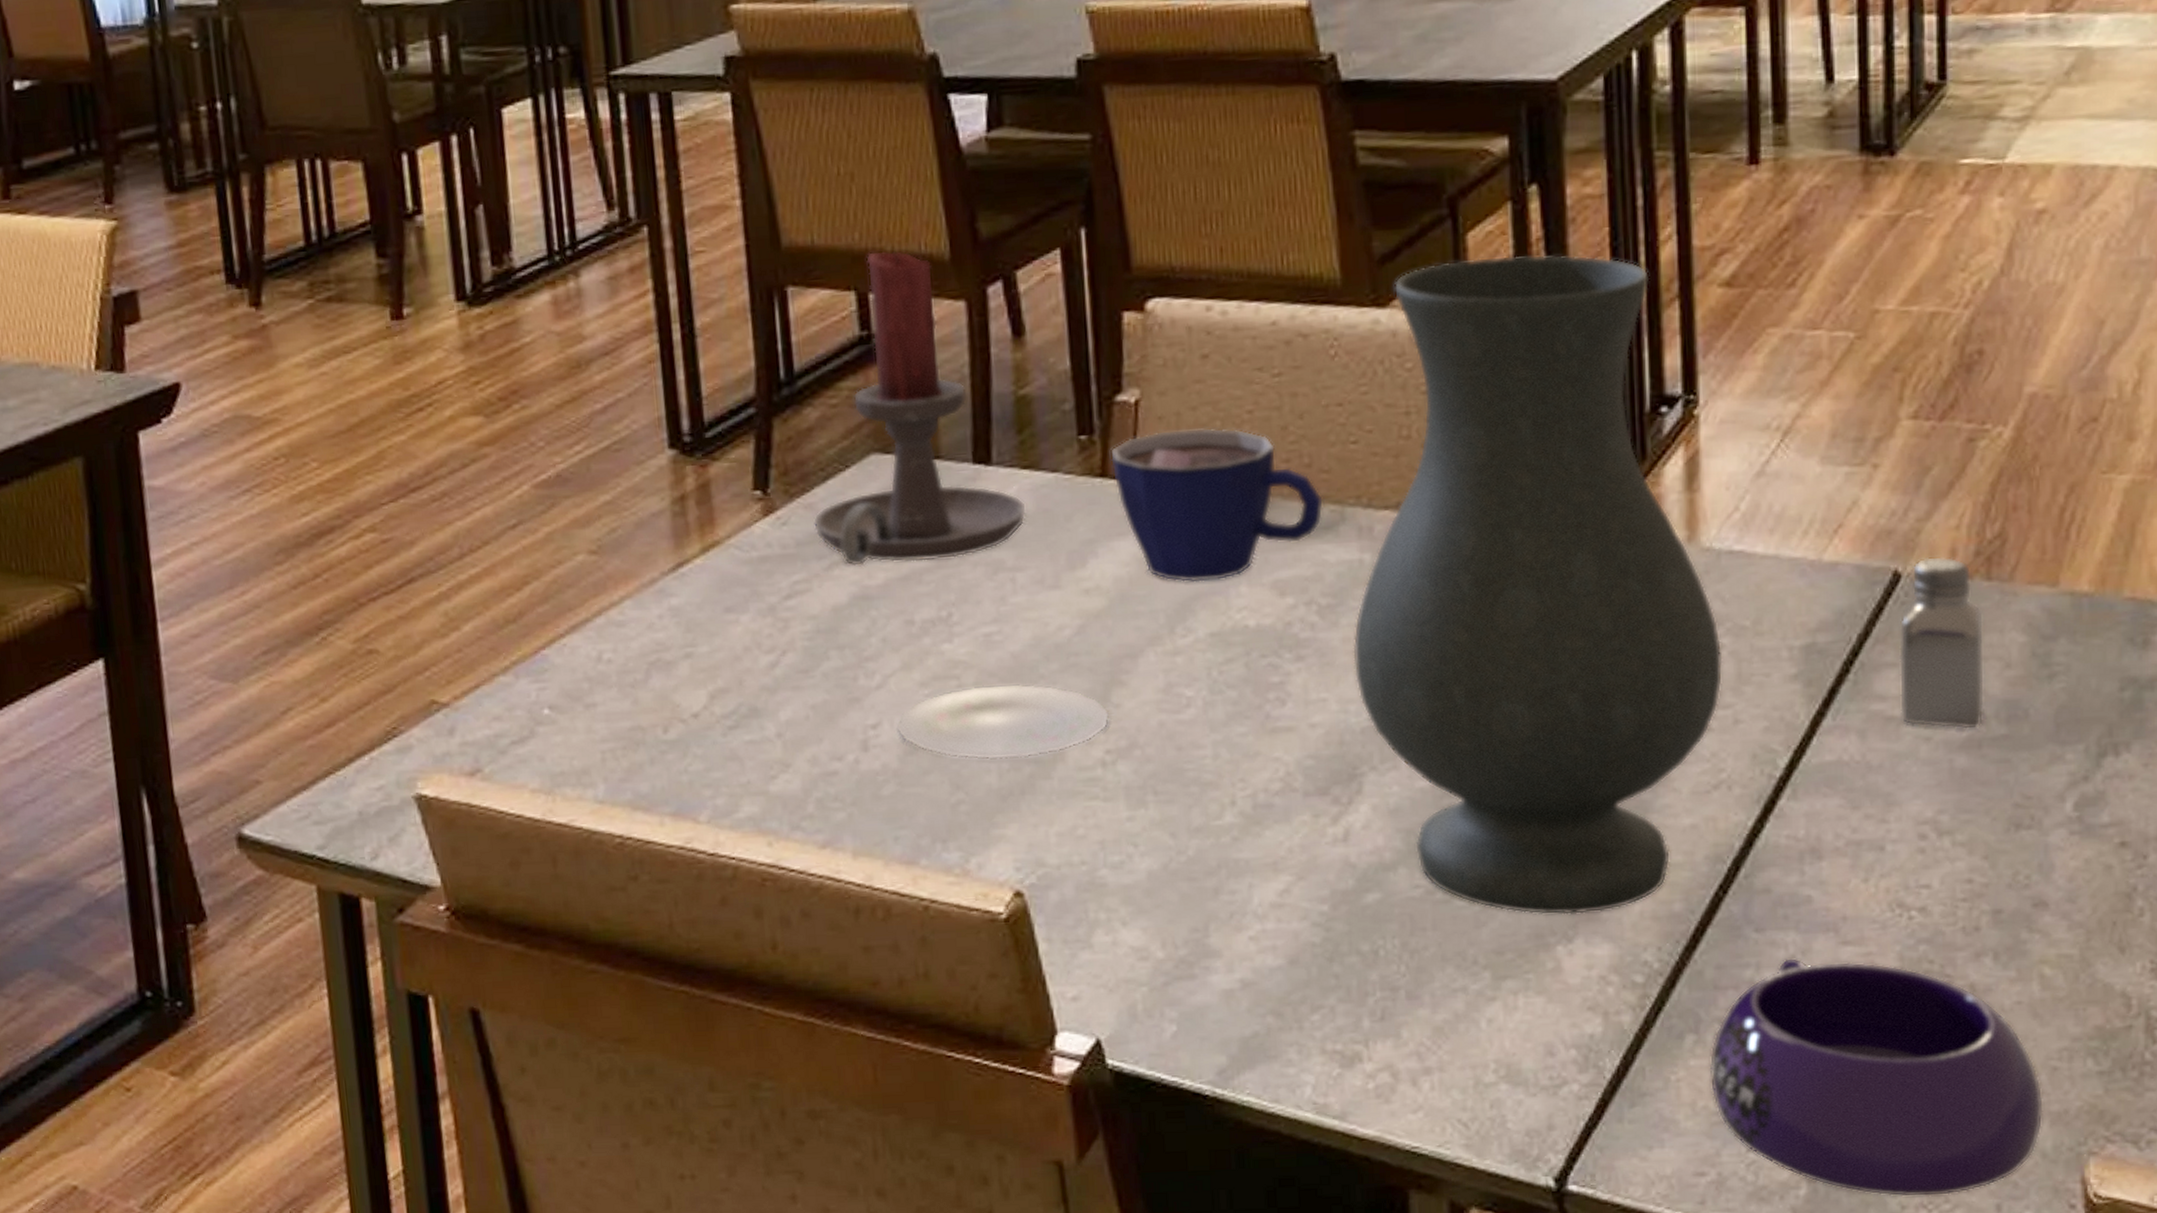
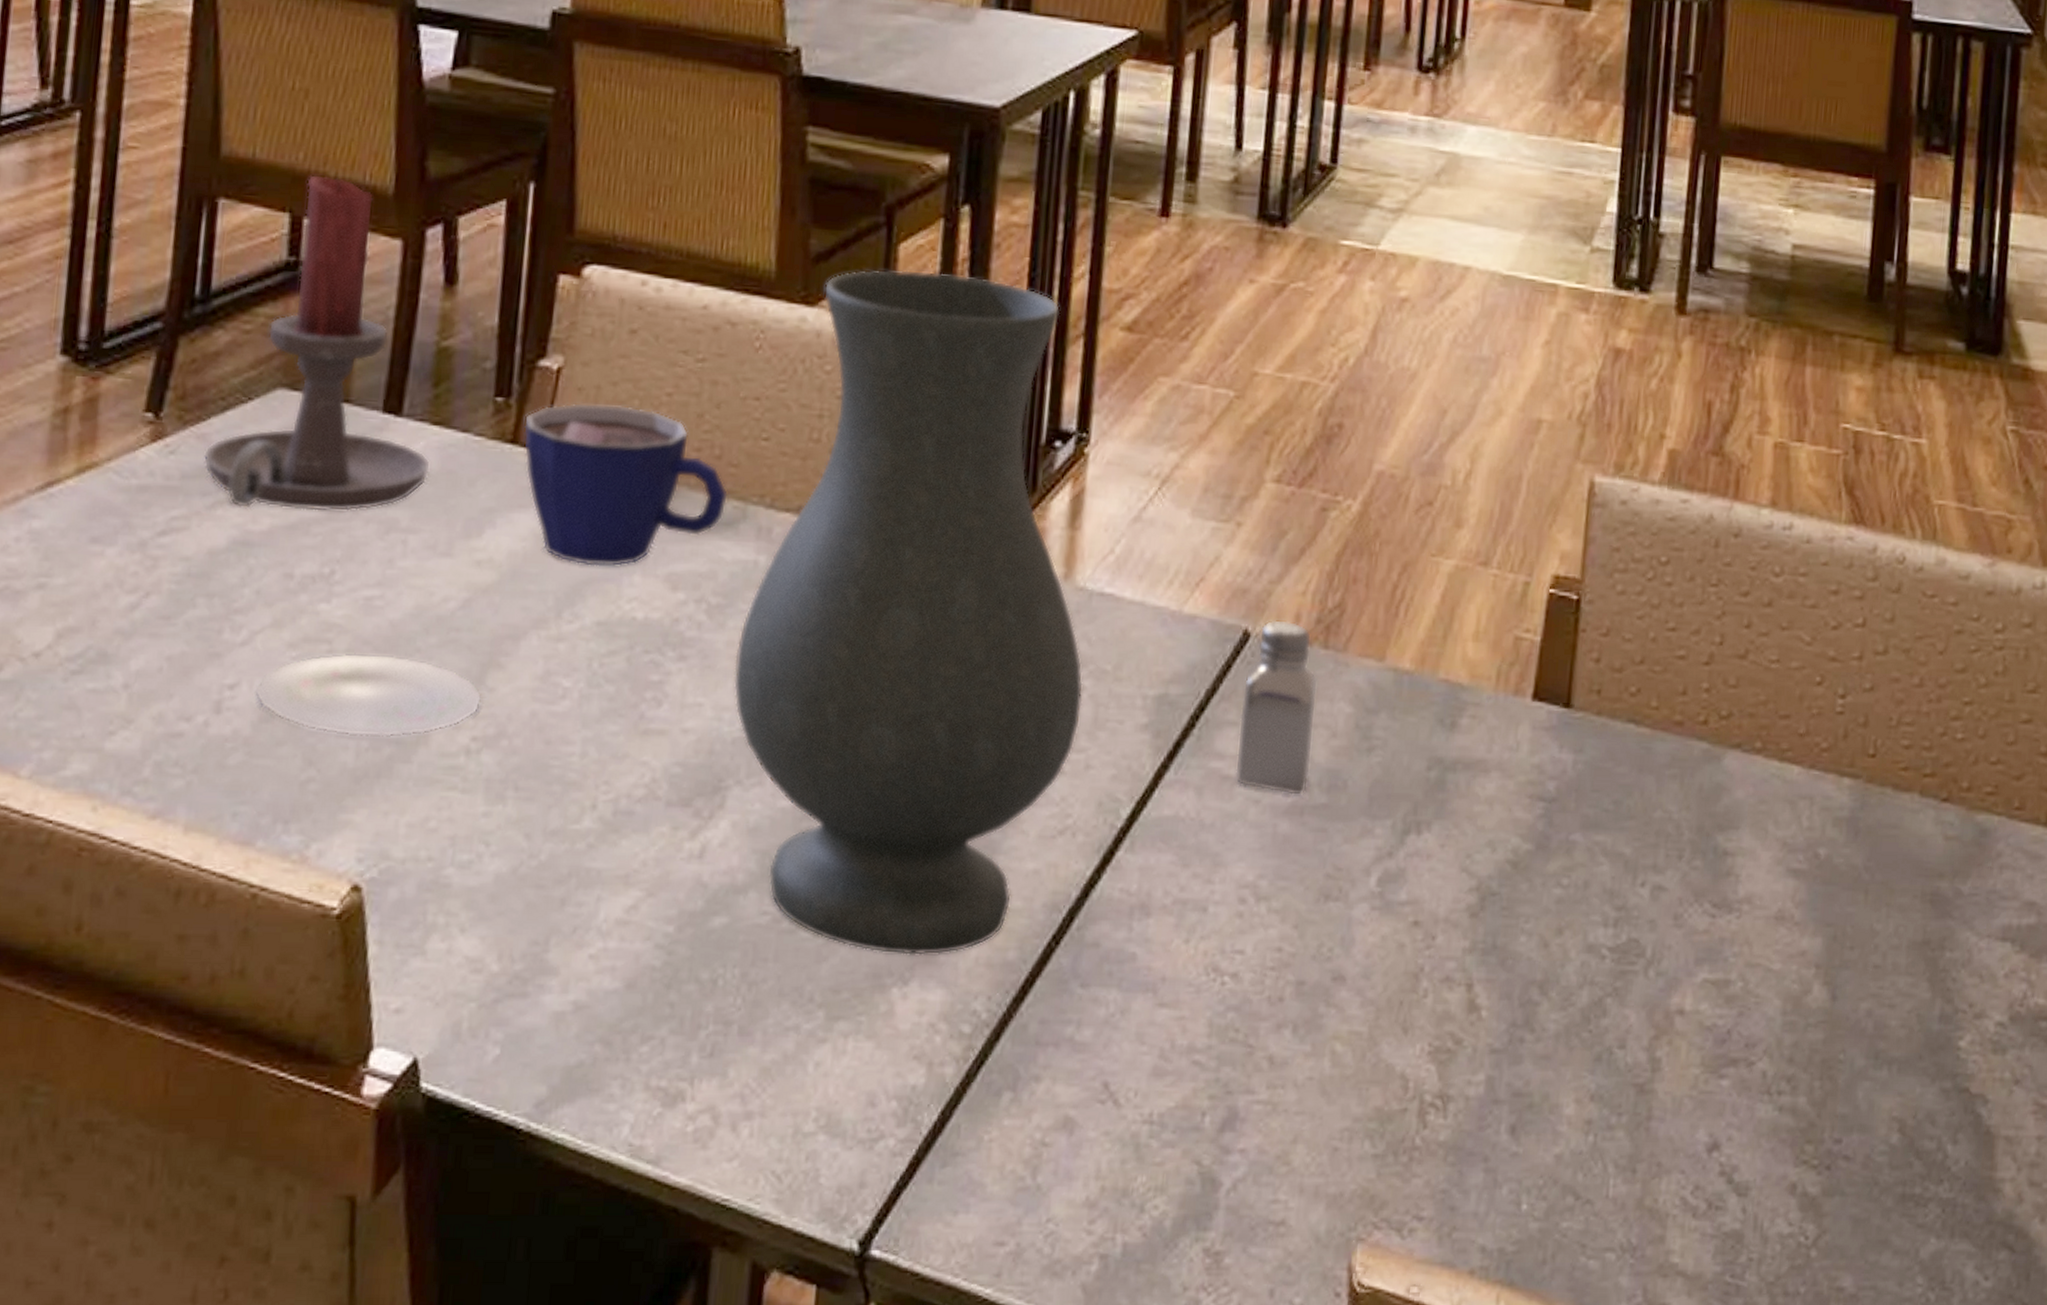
bowl: present [1709,957,2043,1198] -> none [1020,1016,1323,1279]

